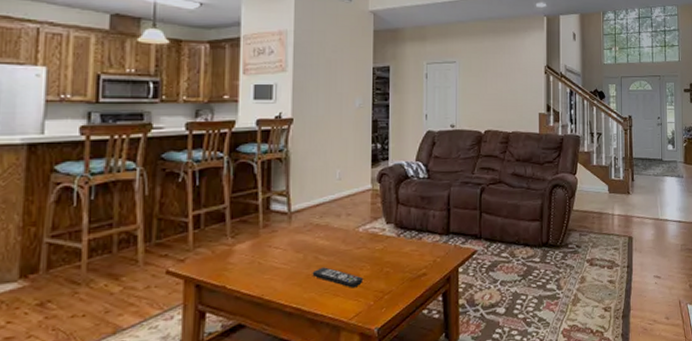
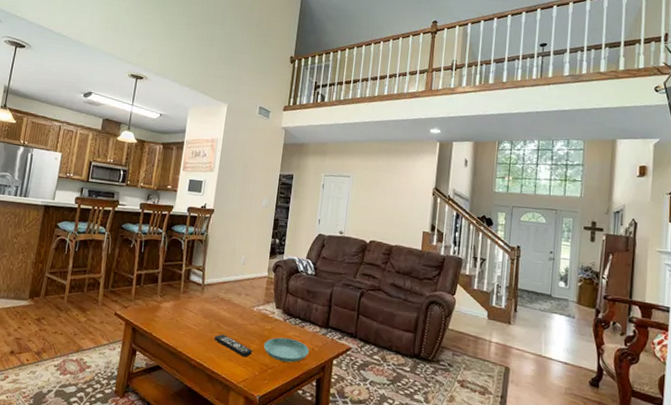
saucer: none [376,254,430,283] -> present [263,337,309,363]

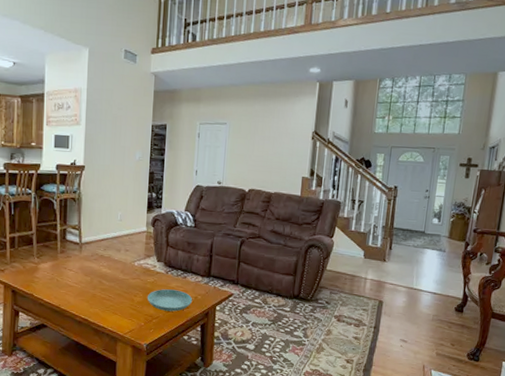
remote control: present [214,334,253,357] -> none [97,290,137,310]

